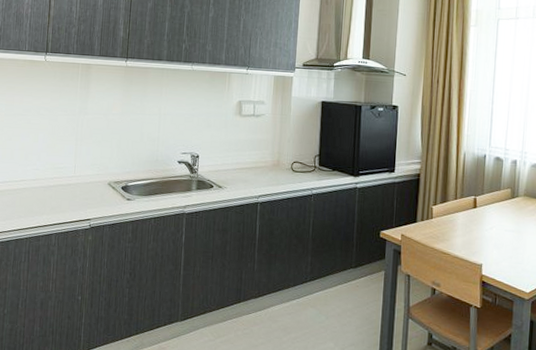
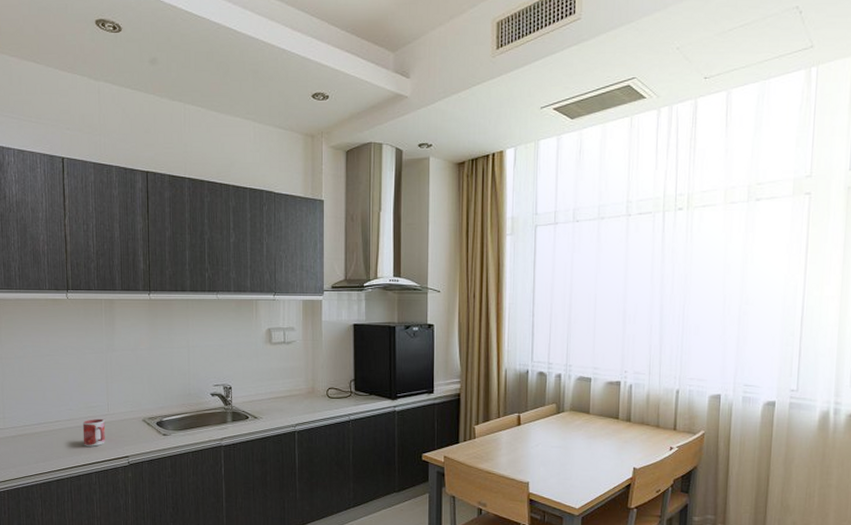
mug: none [46,180,70,208] -> present [82,419,105,447]

